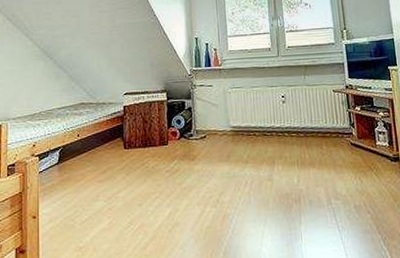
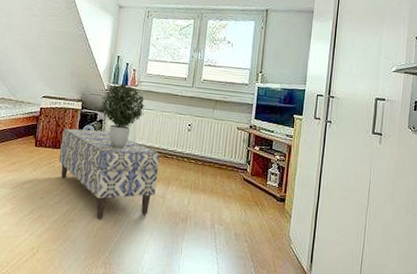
bench: none [151,118,262,217] -> present [58,128,160,219]
potted plant: none [185,65,233,135] -> present [100,83,145,149]

